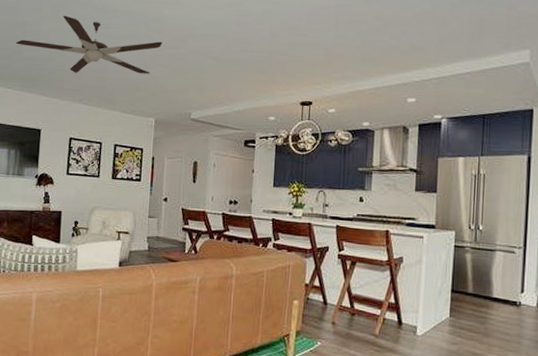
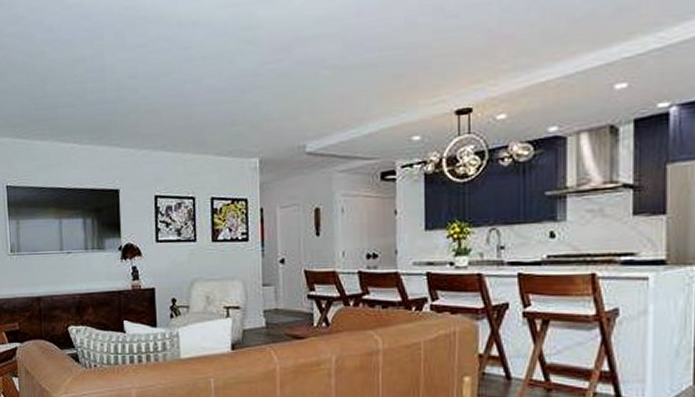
ceiling fan: present [16,15,163,74] -> none [77,39,260,113]

